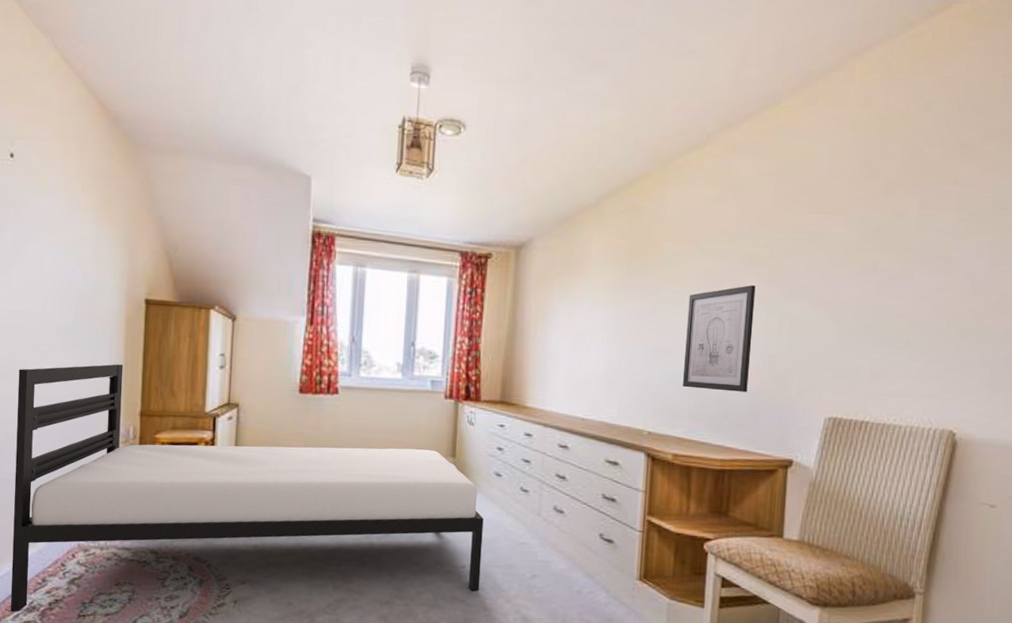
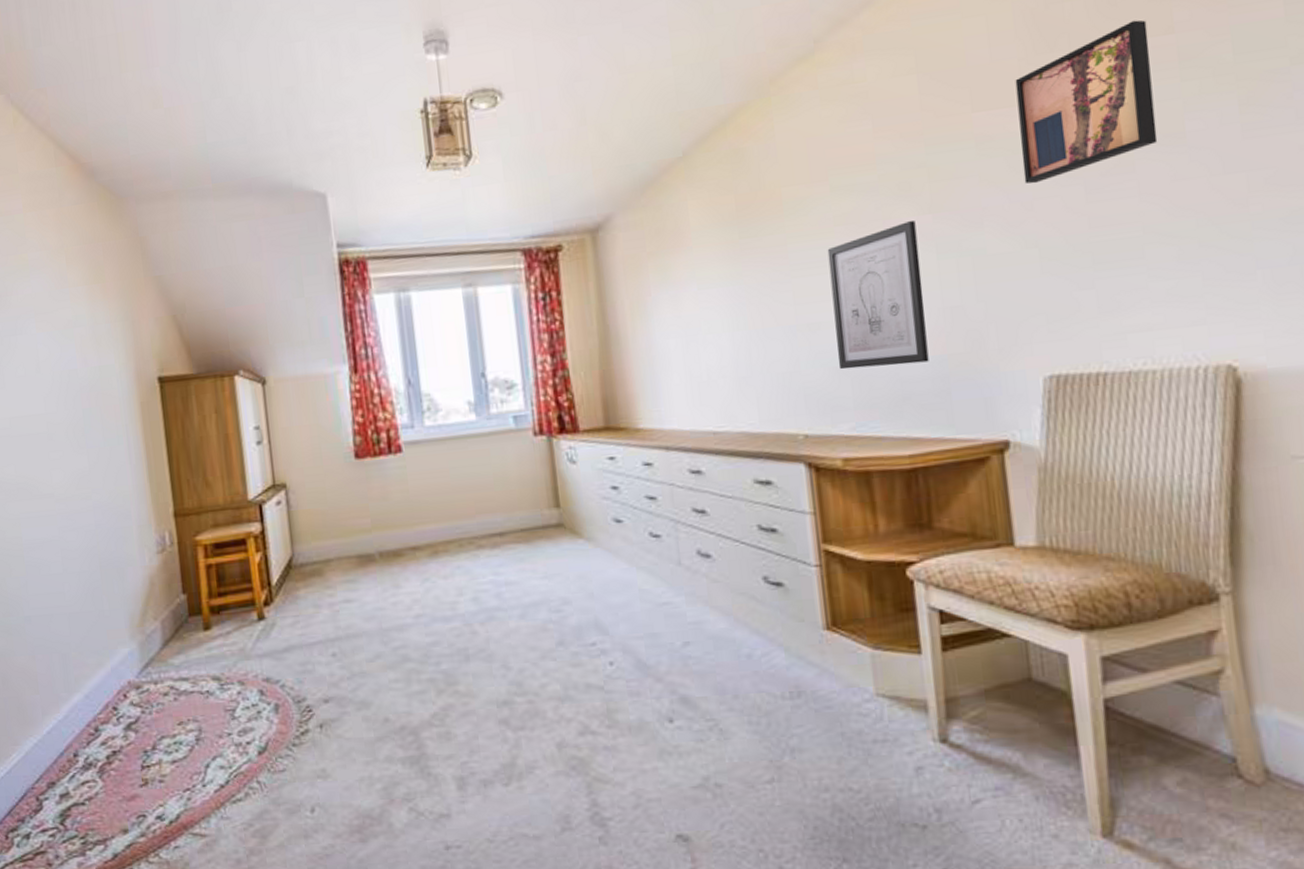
bed: present [10,364,484,613] -> none [30,459,619,773]
wall art: none [837,169,940,275] -> present [1015,19,1158,184]

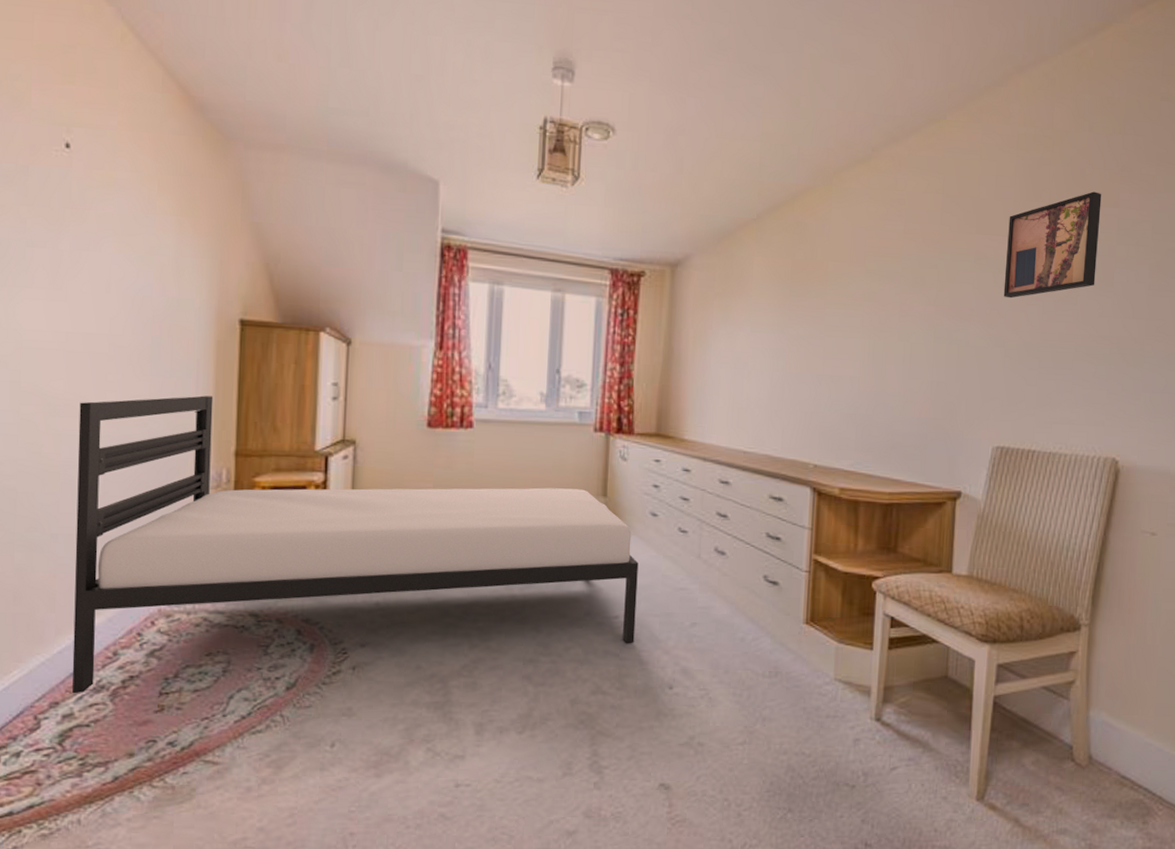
bed: none [30,459,619,773] -> present [72,395,639,694]
wall art: present [827,221,929,370] -> none [848,308,923,421]

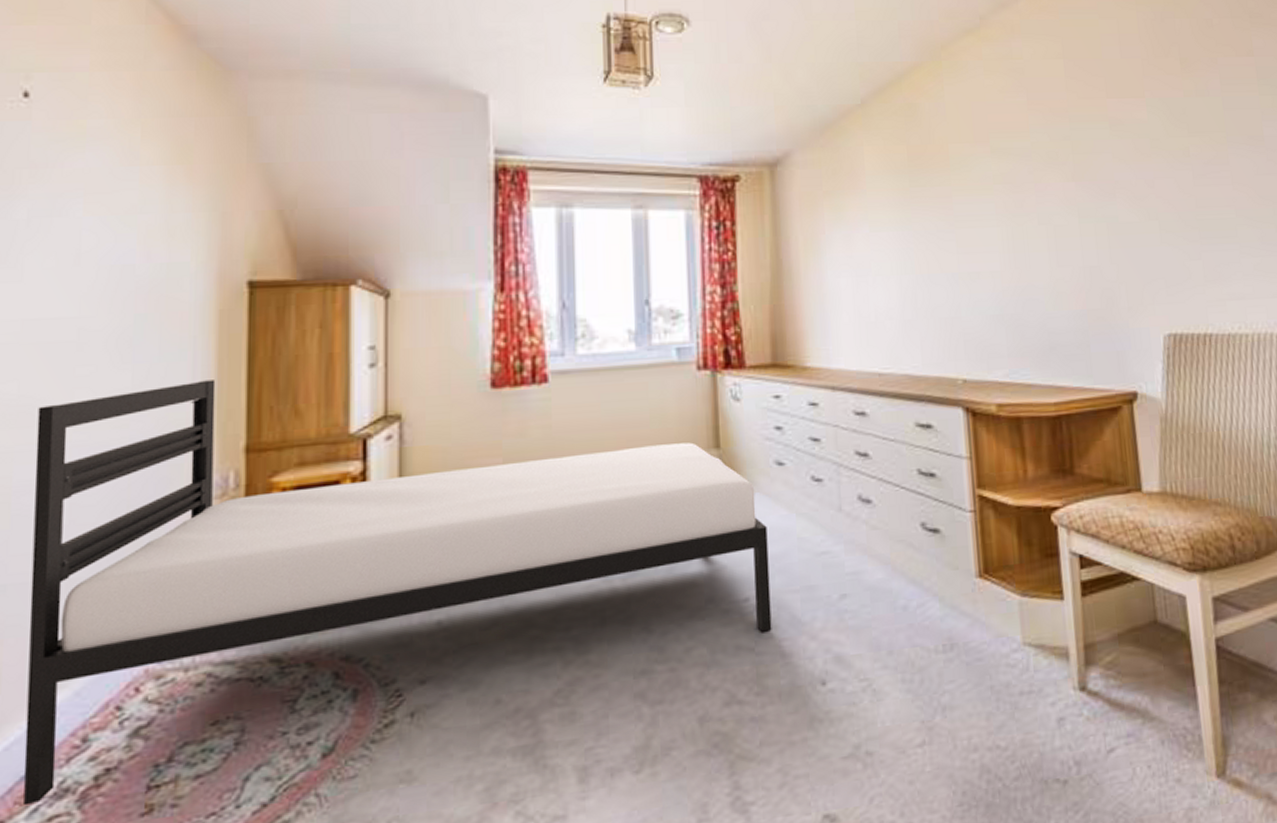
wall art: present [1003,191,1102,299] -> none [1139,41,1244,165]

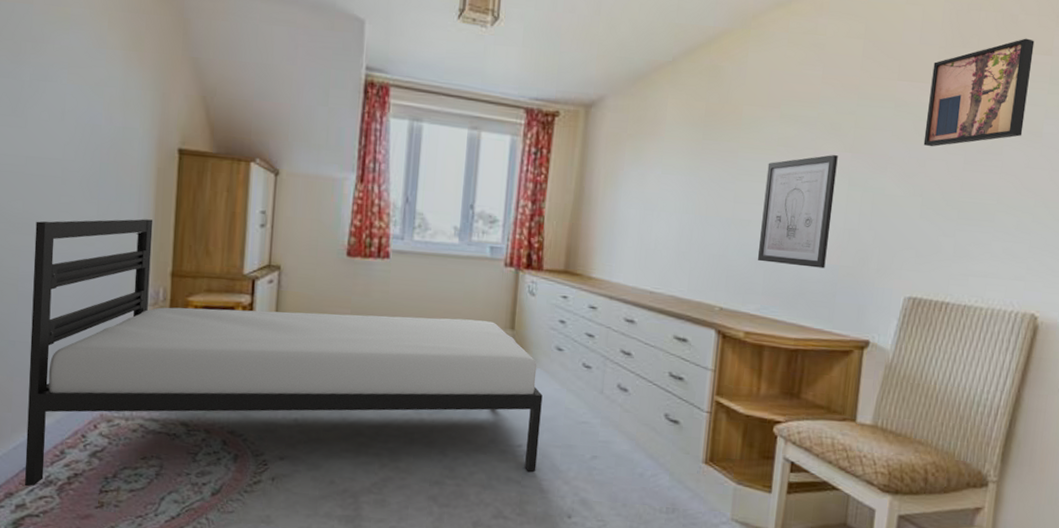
wall art: none [987,186,1072,318] -> present [757,155,838,268]
wall art: none [1139,41,1244,165] -> present [923,38,1035,147]

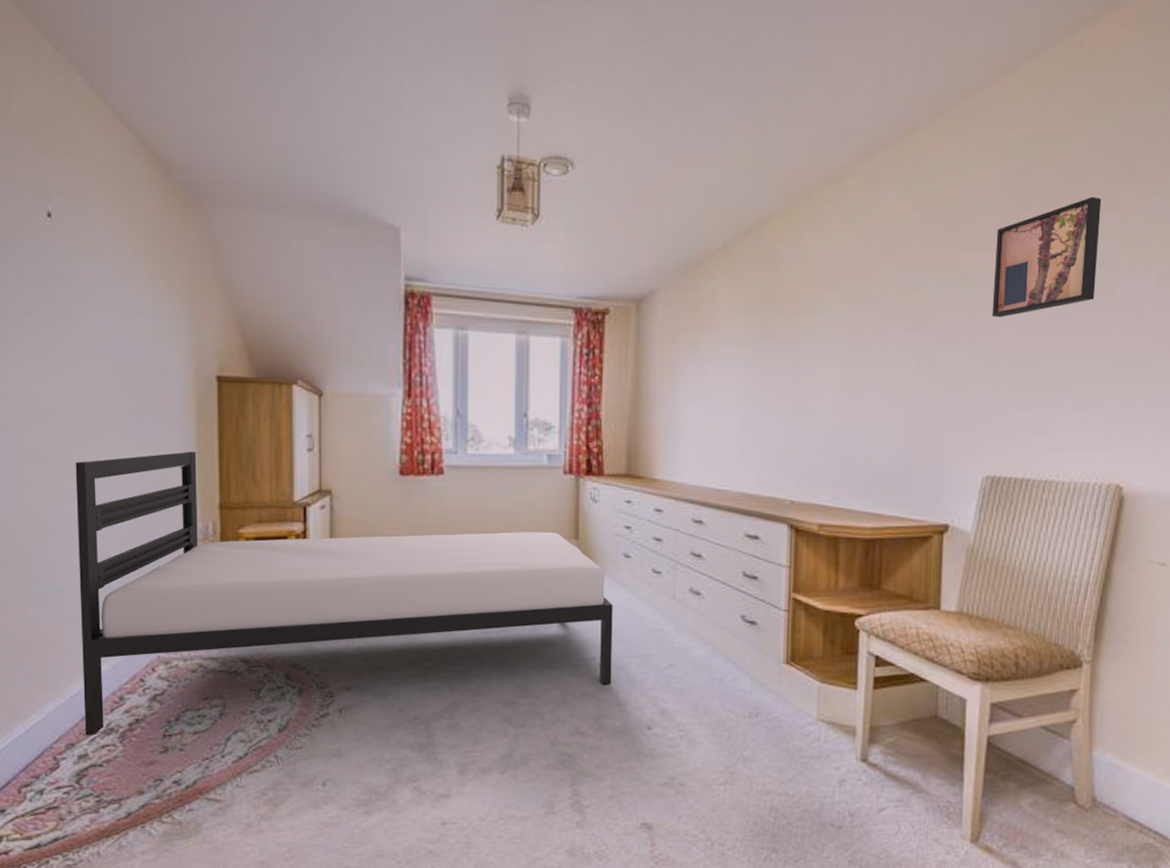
wall art: present [757,155,838,268] -> none [826,334,903,453]

